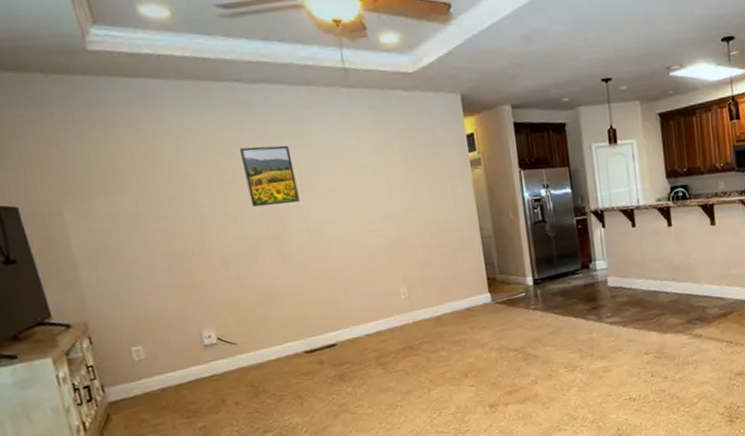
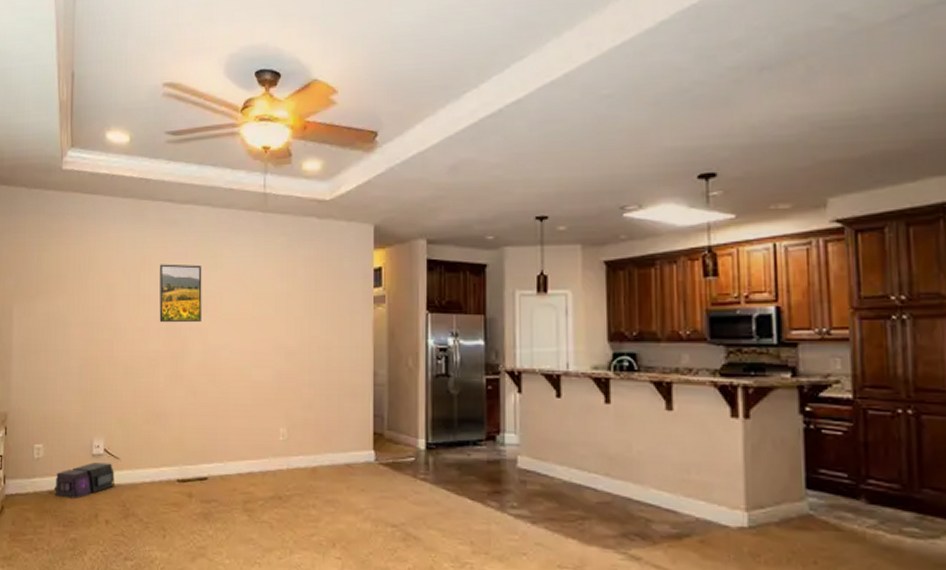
air purifier: none [166,350,238,393] -> present [53,462,116,499]

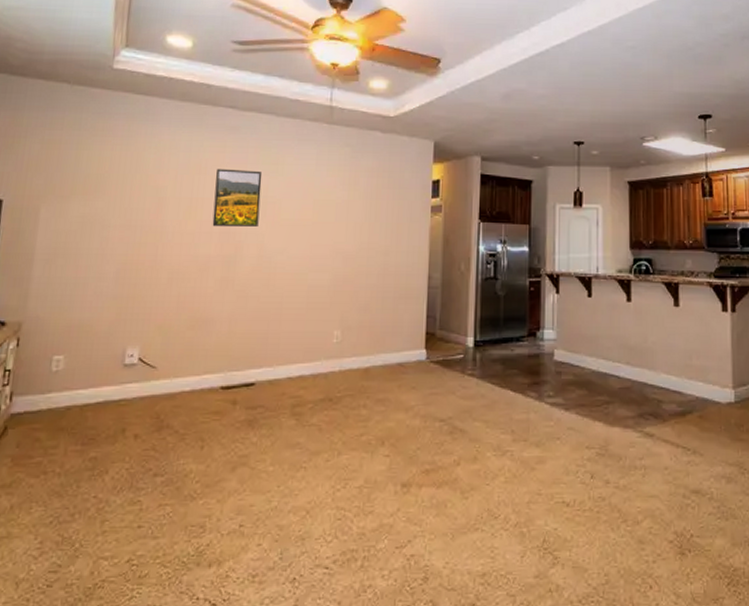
air purifier: present [53,462,116,499] -> none [73,373,150,413]

